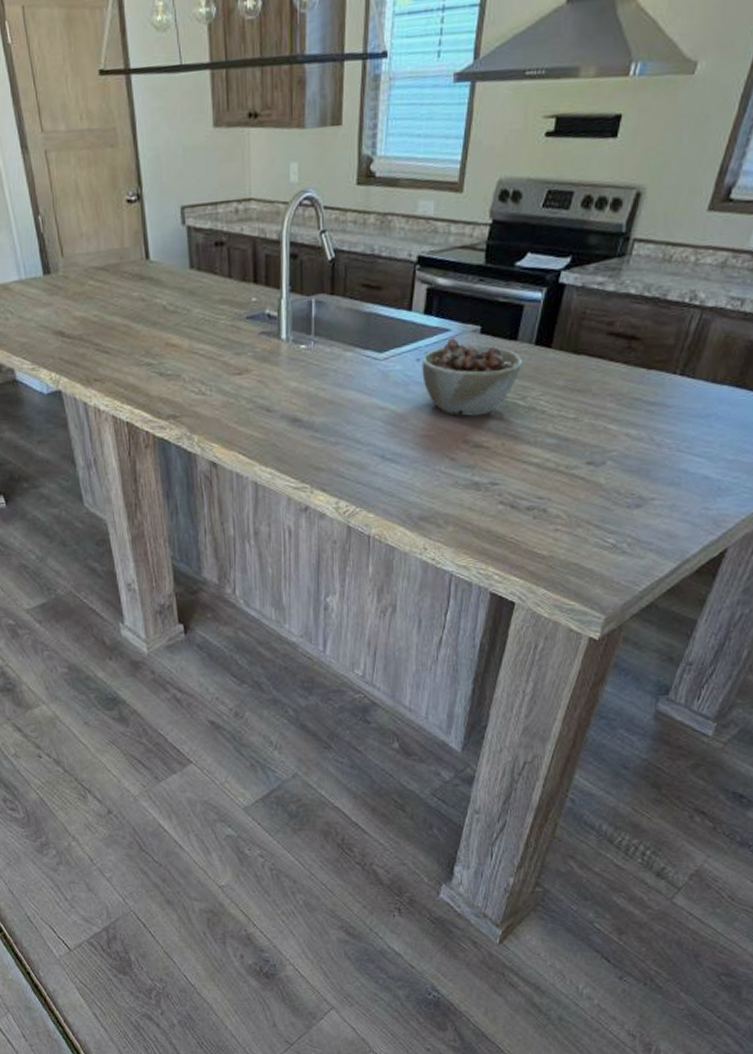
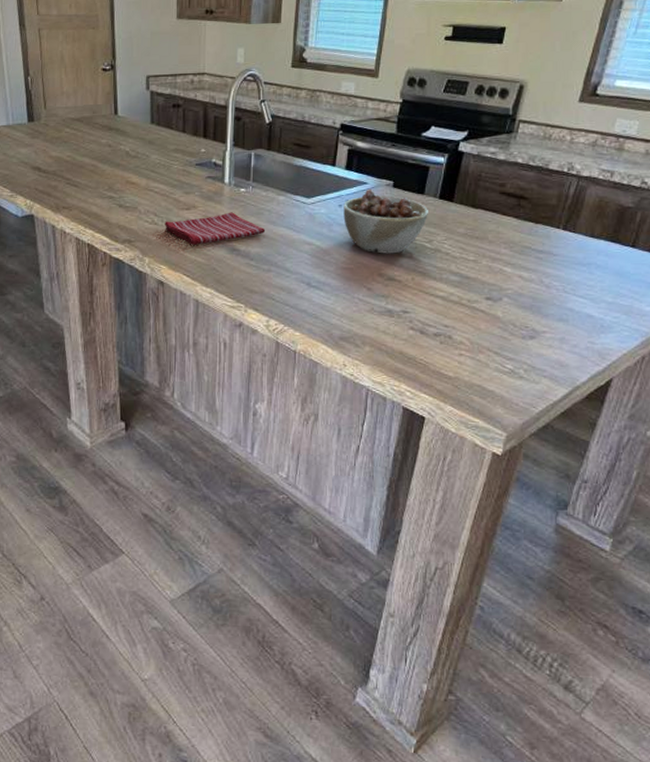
dish towel: none [214,374,332,419] -> present [165,212,266,246]

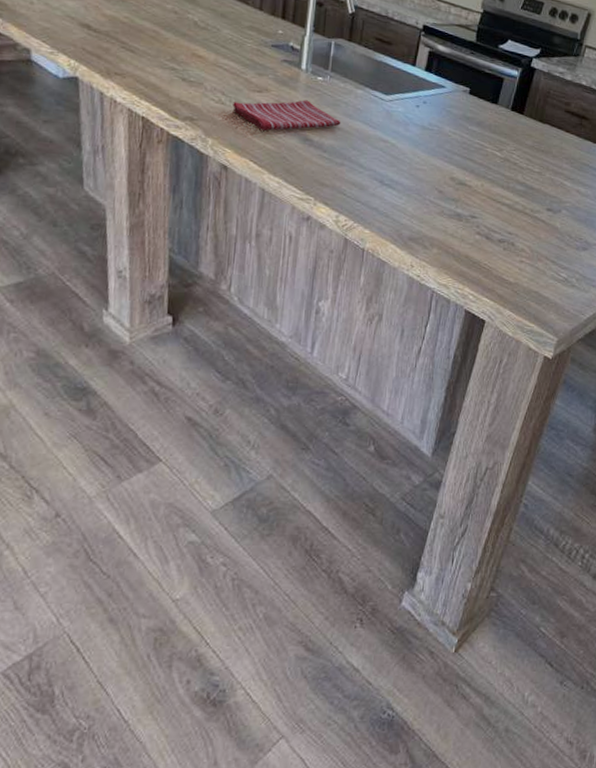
bowl: present [343,188,429,254] -> none [420,92,502,159]

